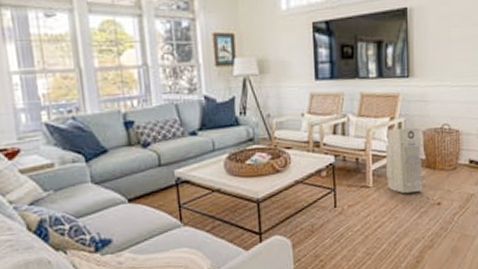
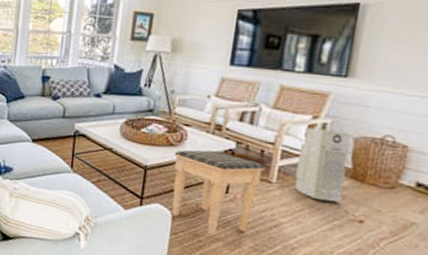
footstool: none [282,168,361,252] -> present [171,150,265,236]

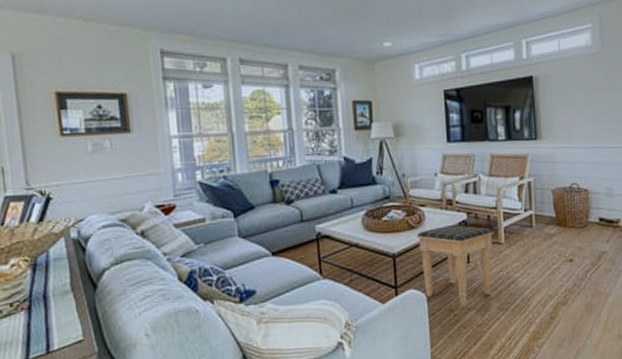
air purifier: present [295,127,351,202] -> none [516,186,555,251]

